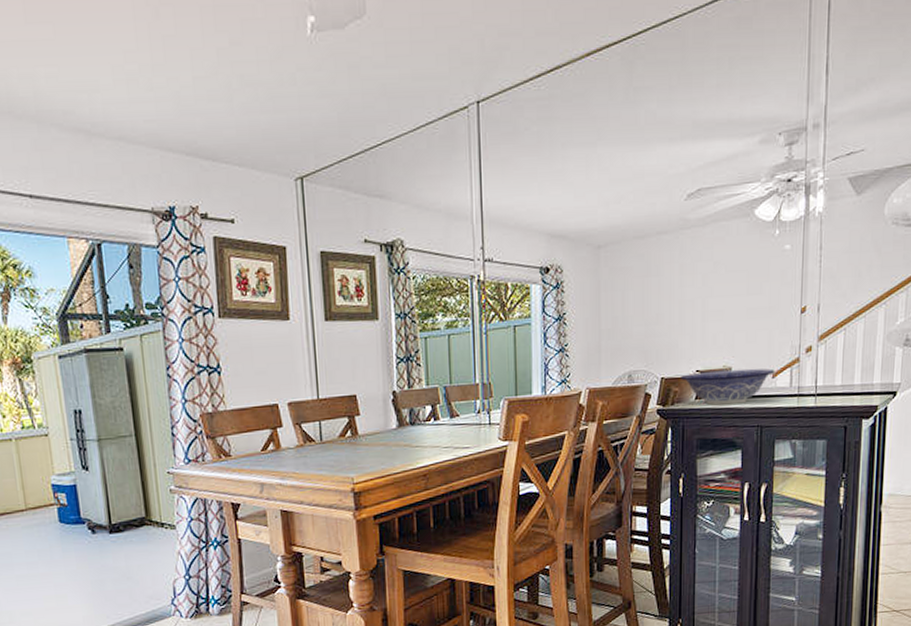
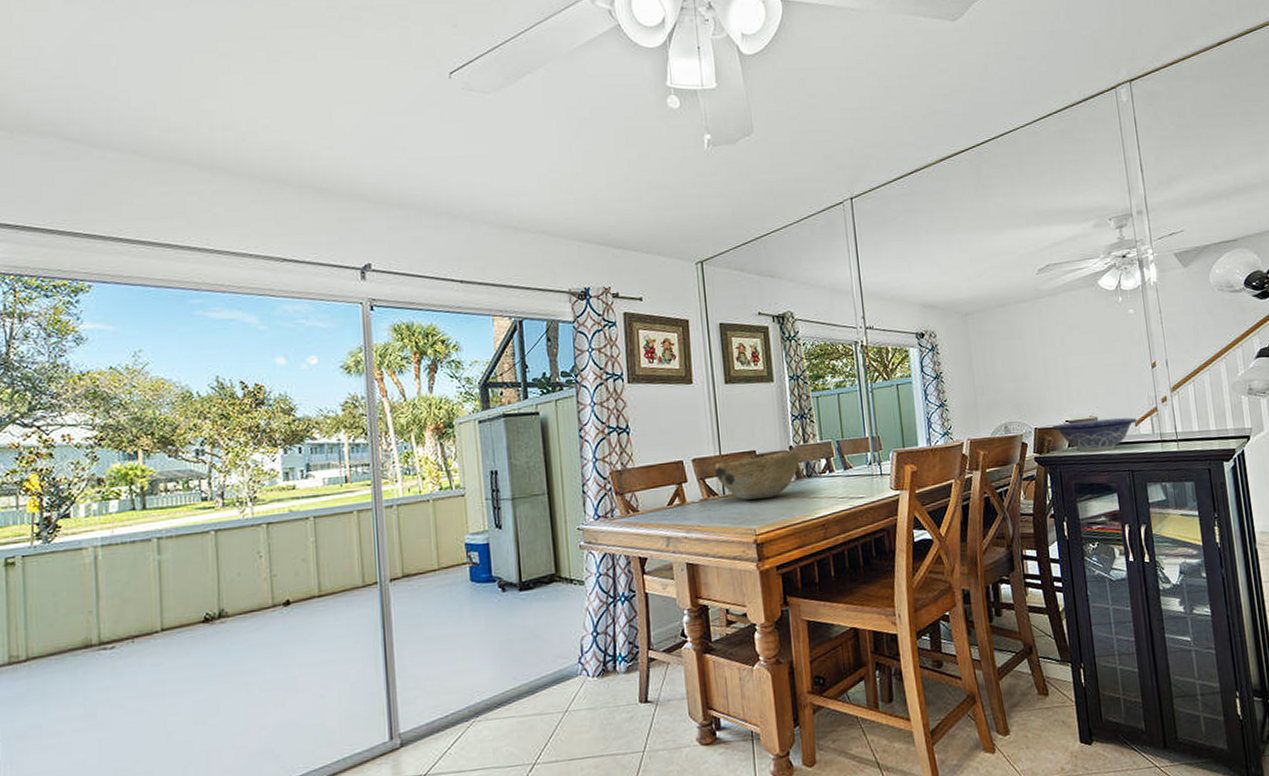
decorative bowl: none [311,394,402,447] -> present [714,449,799,500]

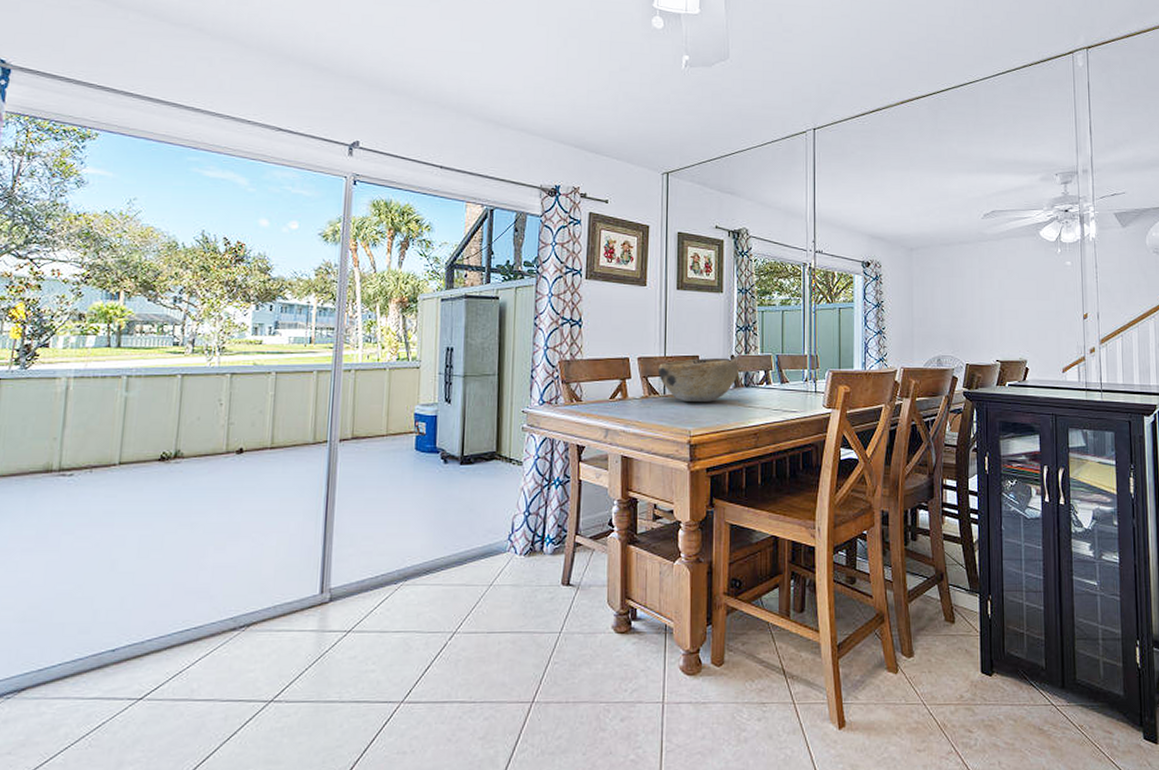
decorative bowl: present [1052,417,1137,453] -> none [983,362,1065,394]

